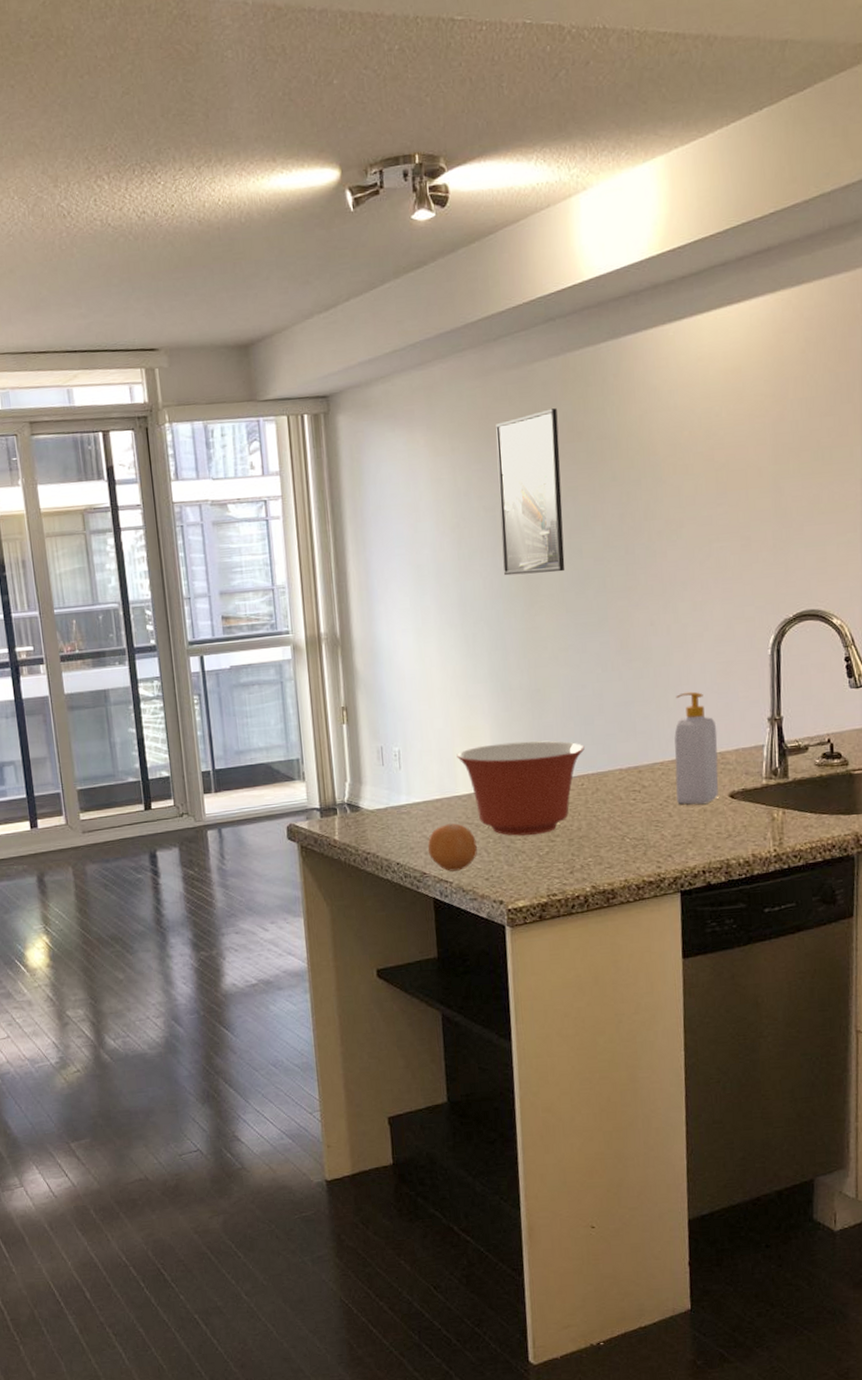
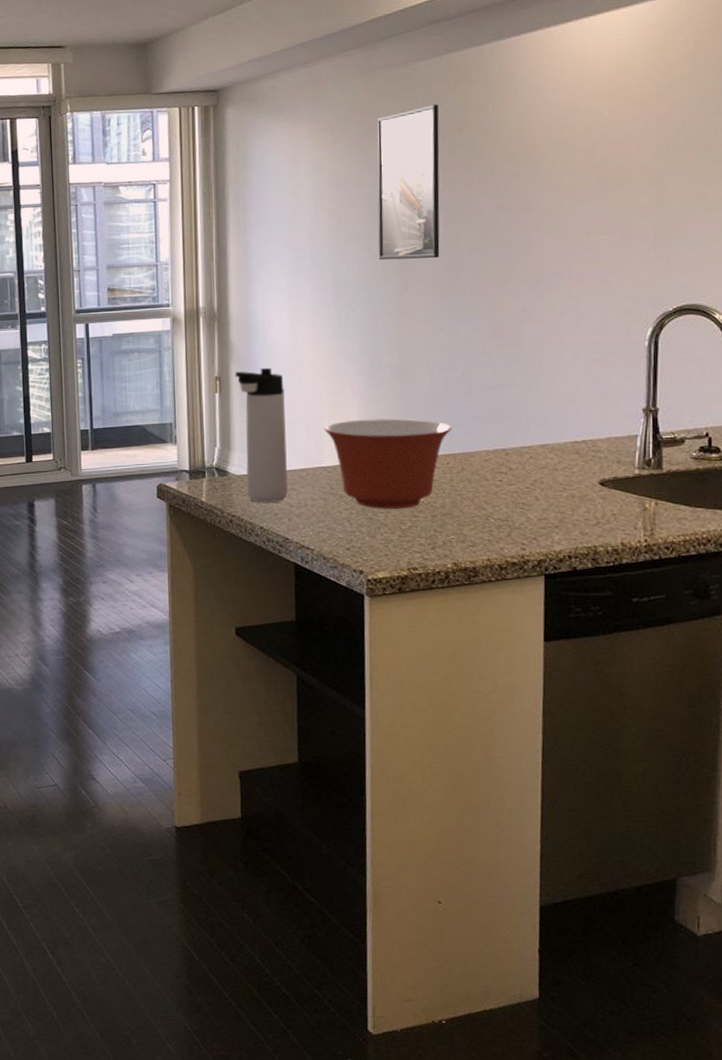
thermos bottle: none [362,694,423,838] -> present [235,367,288,503]
fruit: present [427,823,477,872] -> none [291,493,340,539]
soap bottle: present [674,691,719,805] -> none [543,379,589,490]

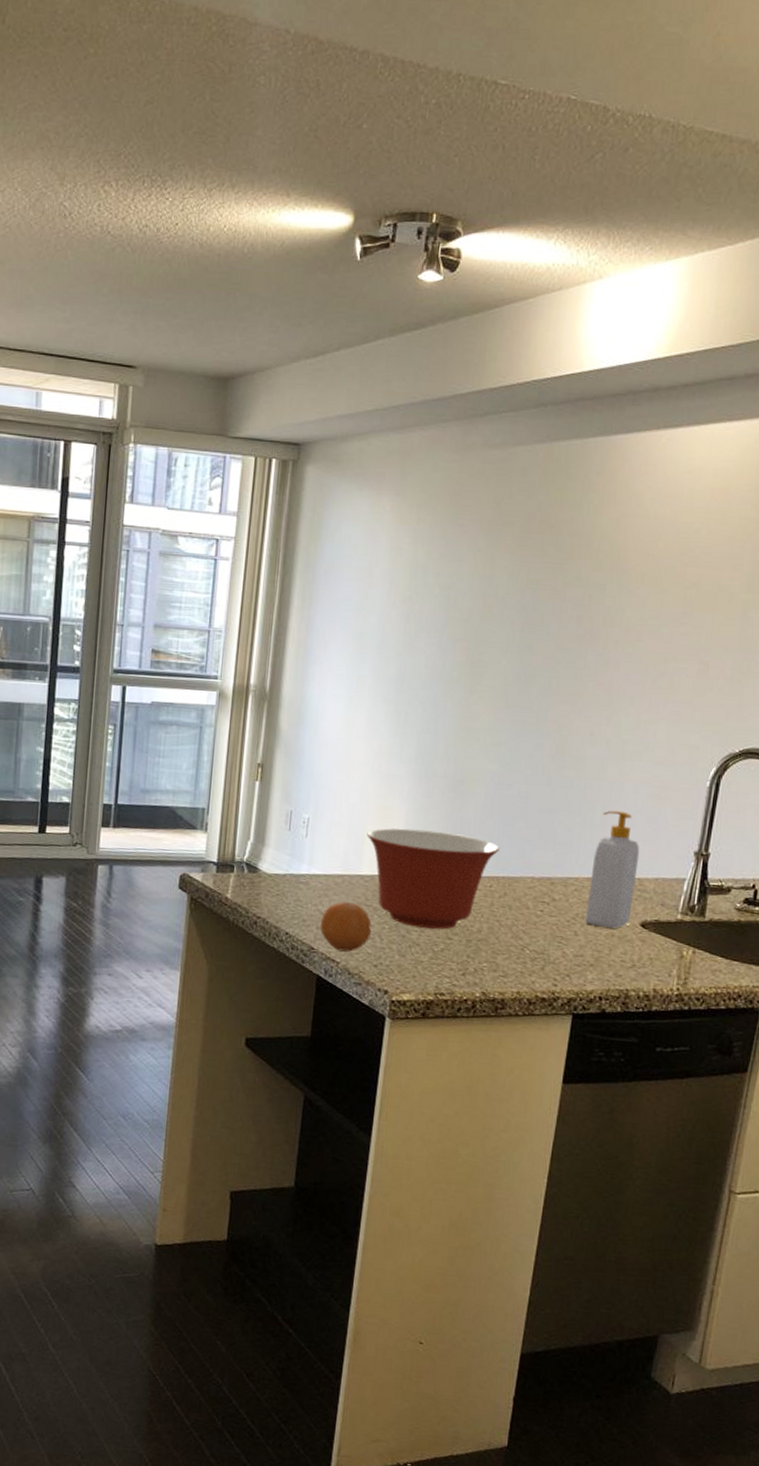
thermos bottle: present [235,367,288,503] -> none [276,759,331,908]
fruit: none [291,493,340,539] -> present [319,902,372,952]
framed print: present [377,104,440,261] -> none [449,496,533,665]
soap bottle: none [543,379,589,490] -> present [584,810,640,929]

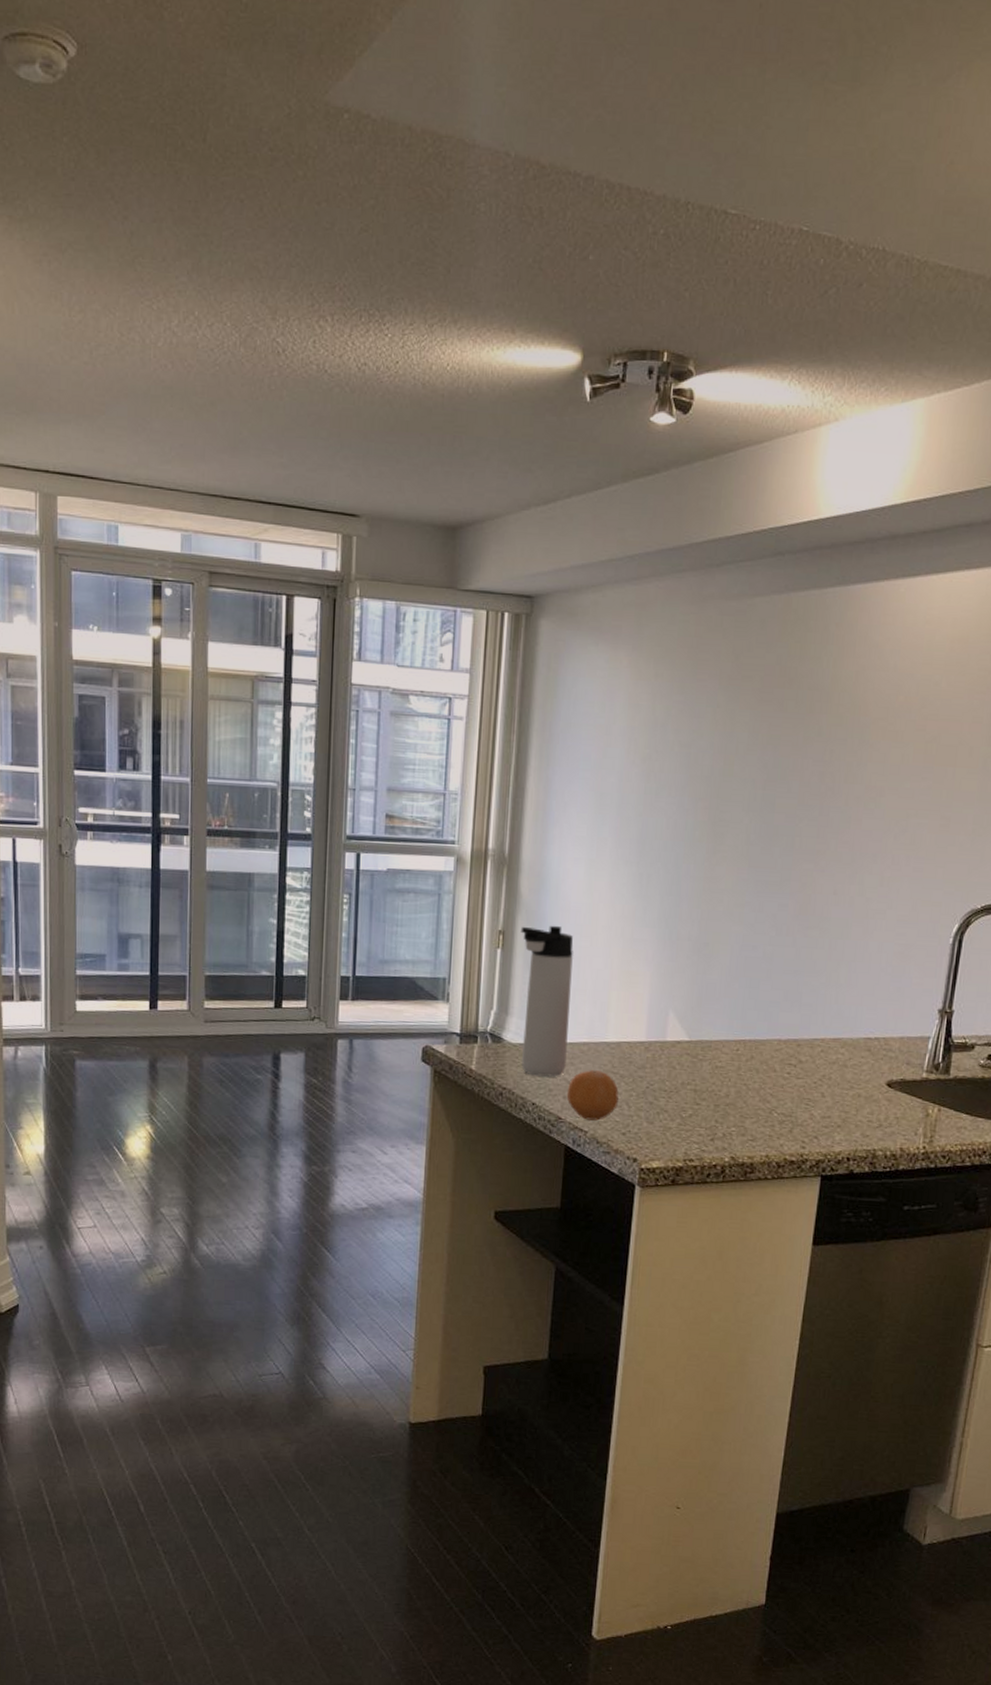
thermos bottle: none [276,759,331,908] -> present [520,925,574,1077]
mixing bowl: present [366,828,500,930] -> none [611,993,746,1095]
soap bottle: present [584,810,640,929] -> none [831,969,885,1090]

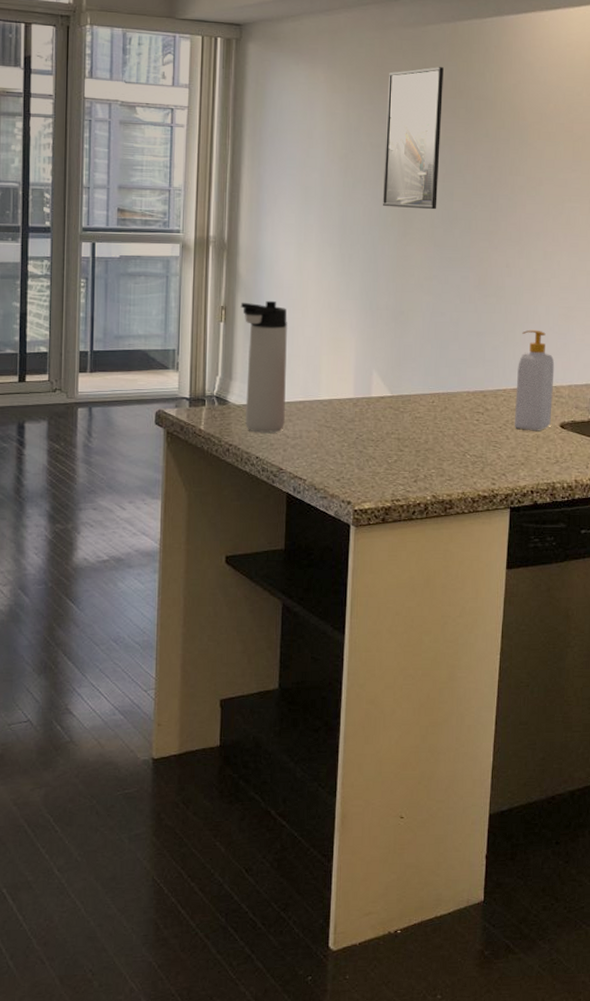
fruit: present [566,1070,619,1121] -> none [286,425,332,470]
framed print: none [690,649,772,824] -> present [383,67,444,210]
soap bottle: none [831,969,885,1090] -> present [514,329,555,431]

